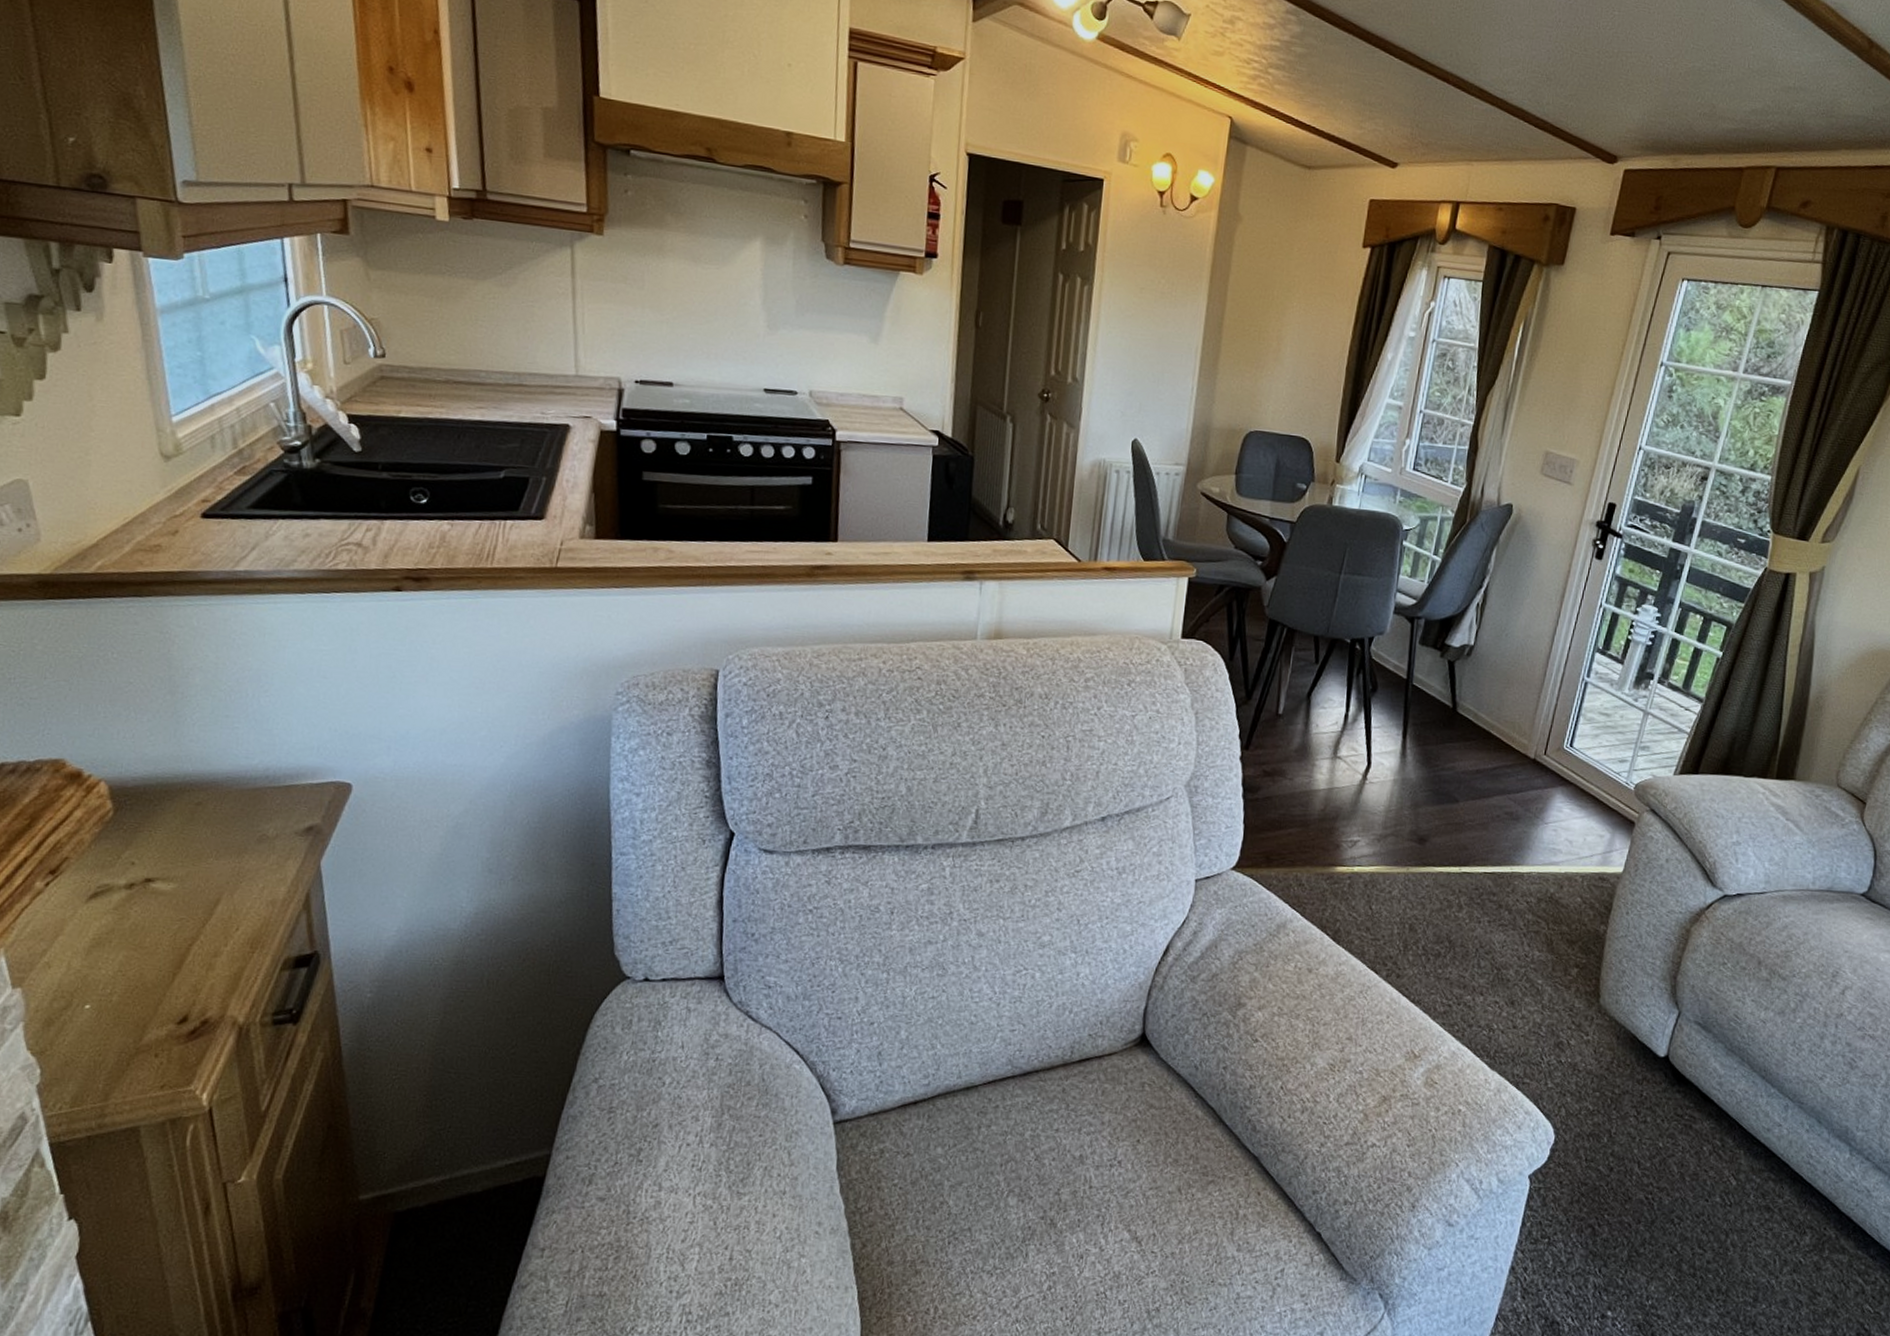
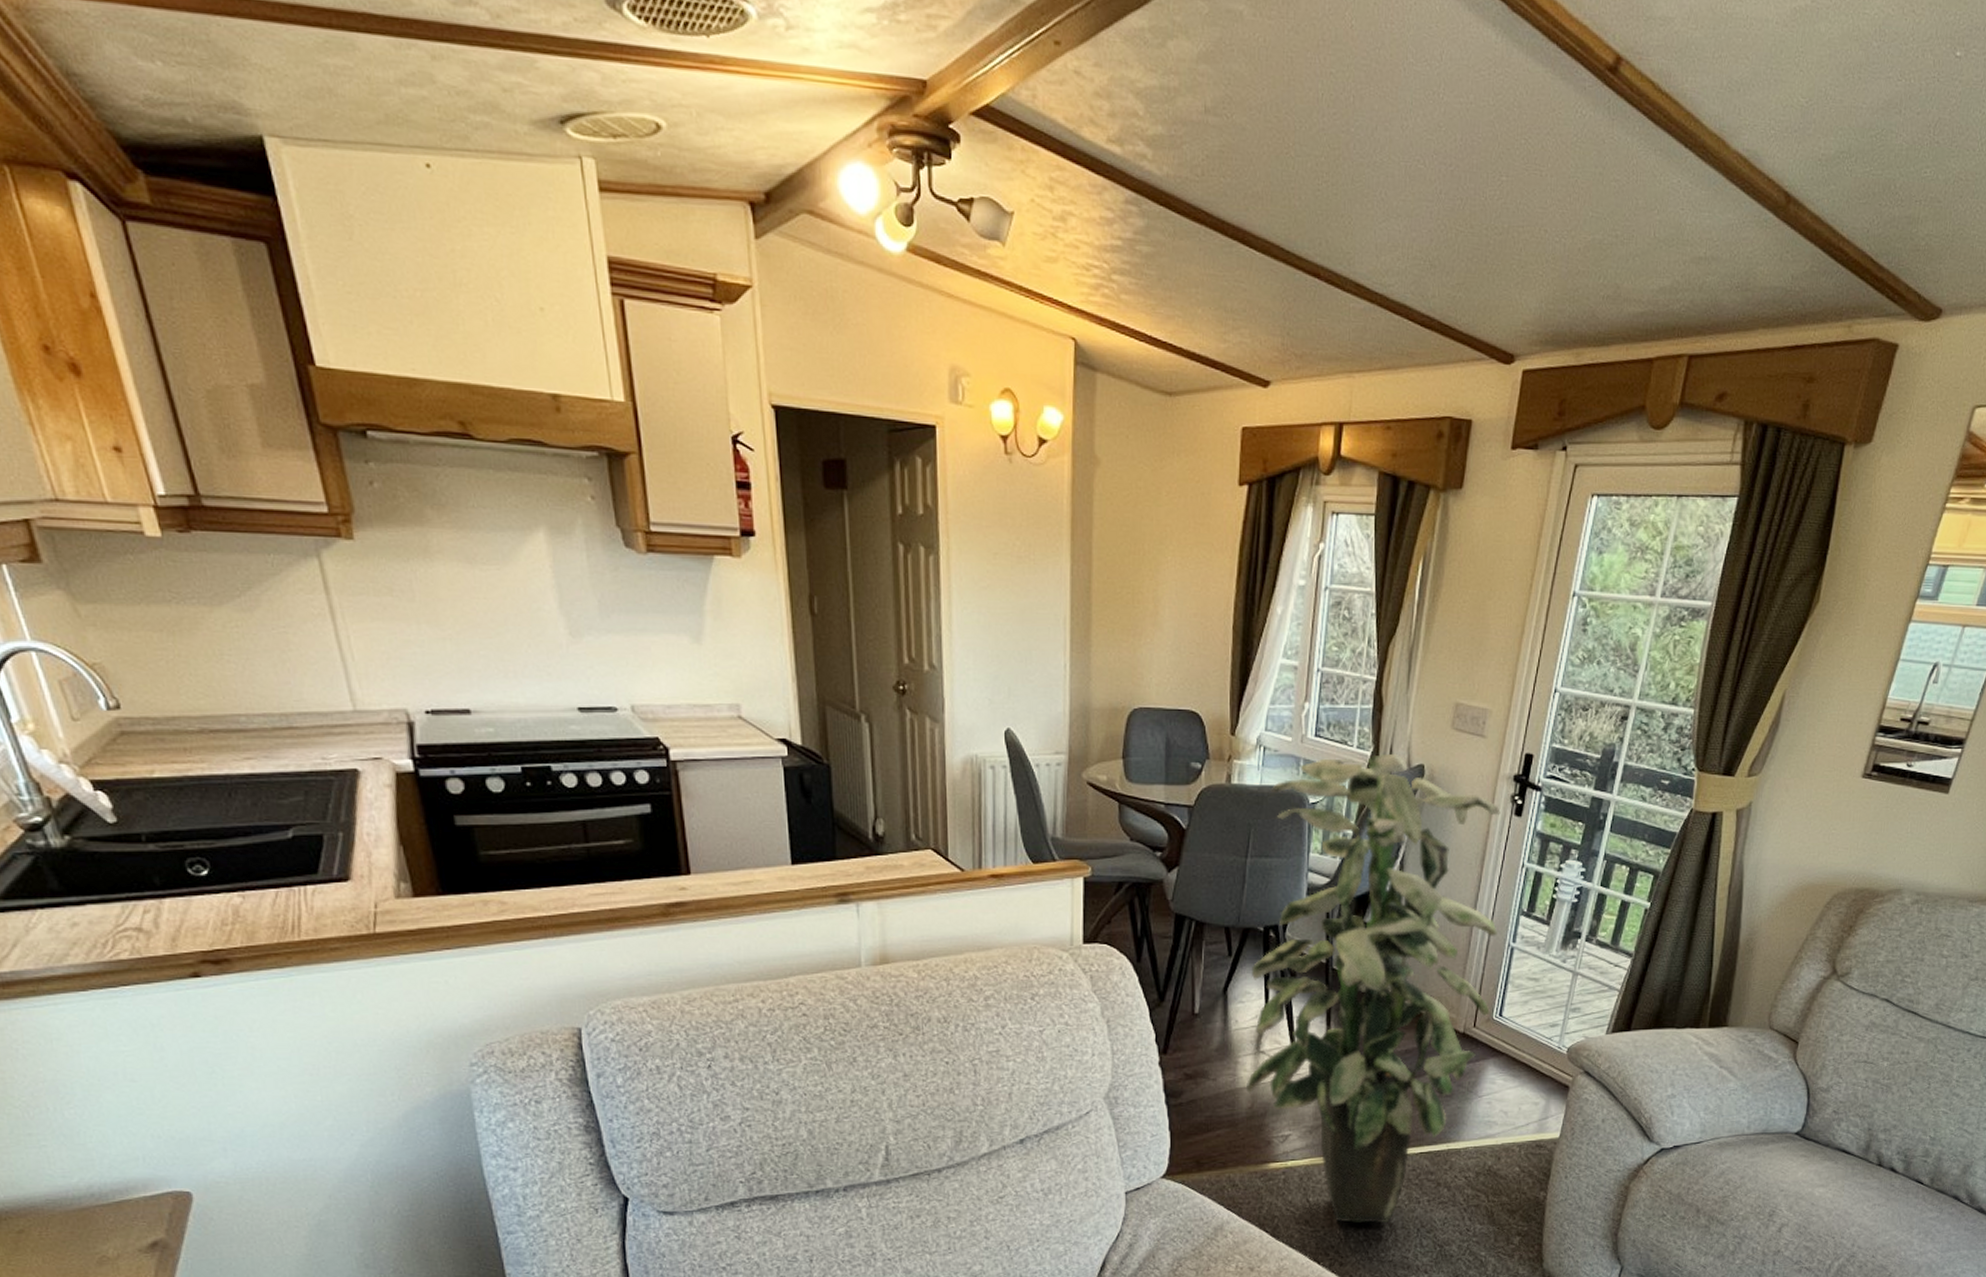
indoor plant: none [1321,490,1582,940] -> present [1246,753,1501,1224]

